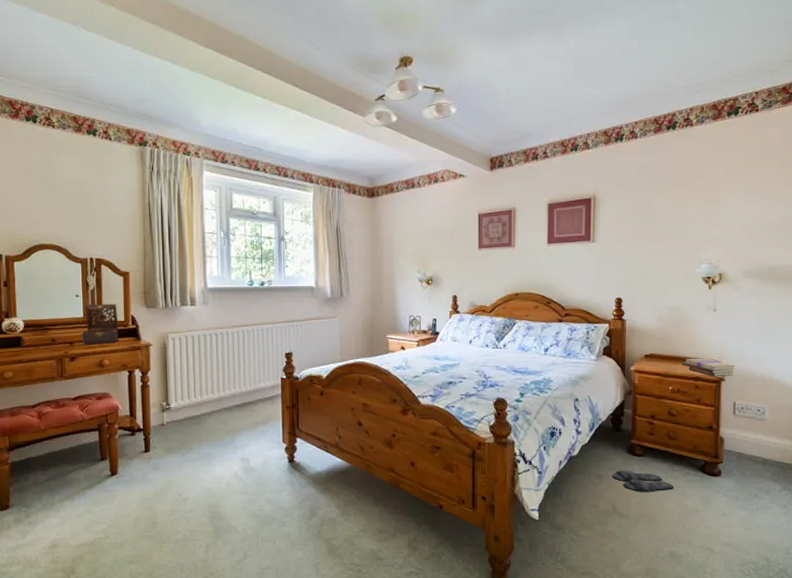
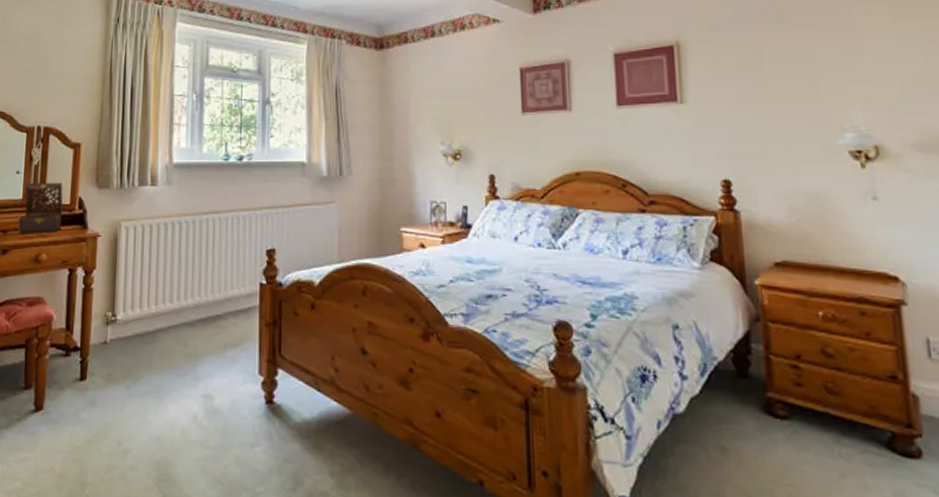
slippers: present [612,470,674,492] -> none [742,440,846,479]
books: present [682,358,735,377] -> none [833,268,920,299]

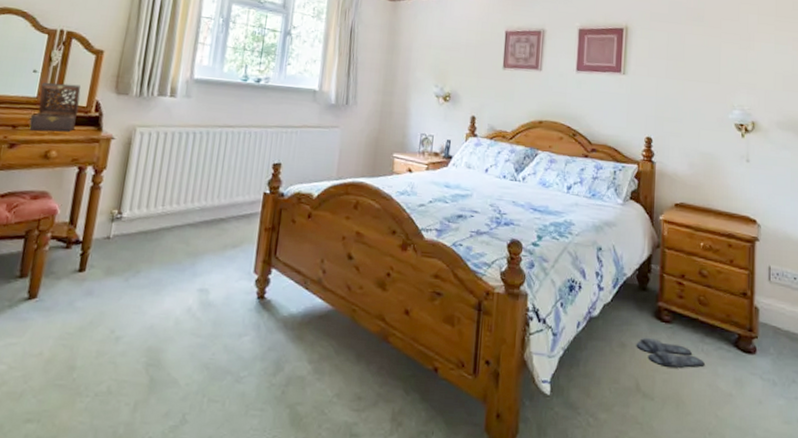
slippers: none [742,440,846,479] -> present [636,338,705,368]

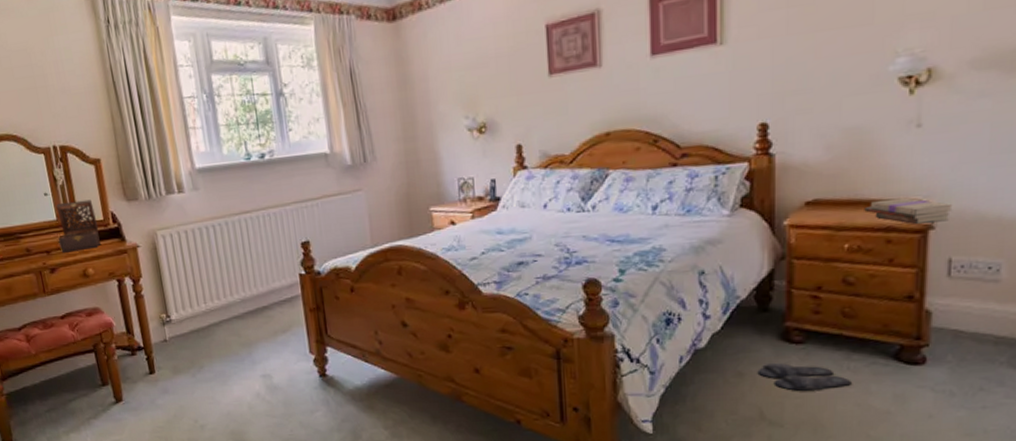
books: none [714,211,769,236] -> present [864,197,952,225]

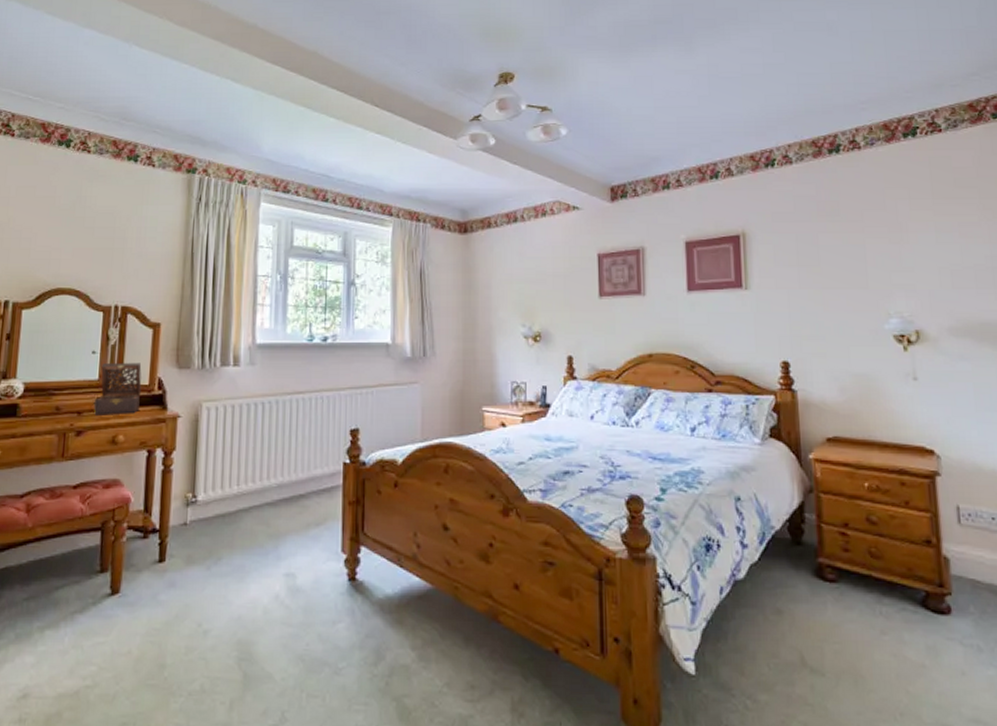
slippers: present [757,363,852,392] -> none [795,602,885,637]
books: present [864,197,952,225] -> none [878,443,952,471]

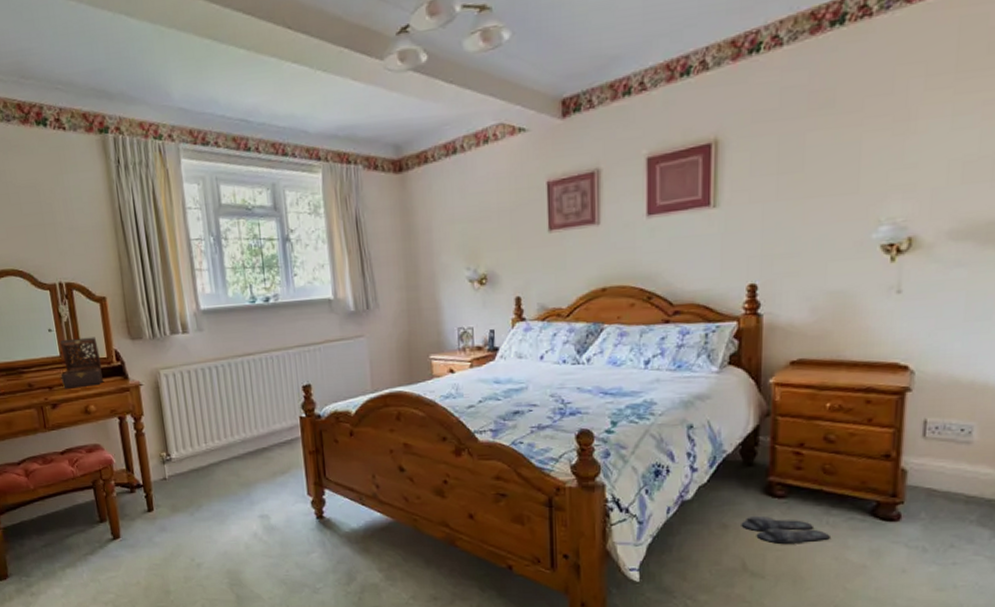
slippers: none [795,602,885,637] -> present [741,516,830,545]

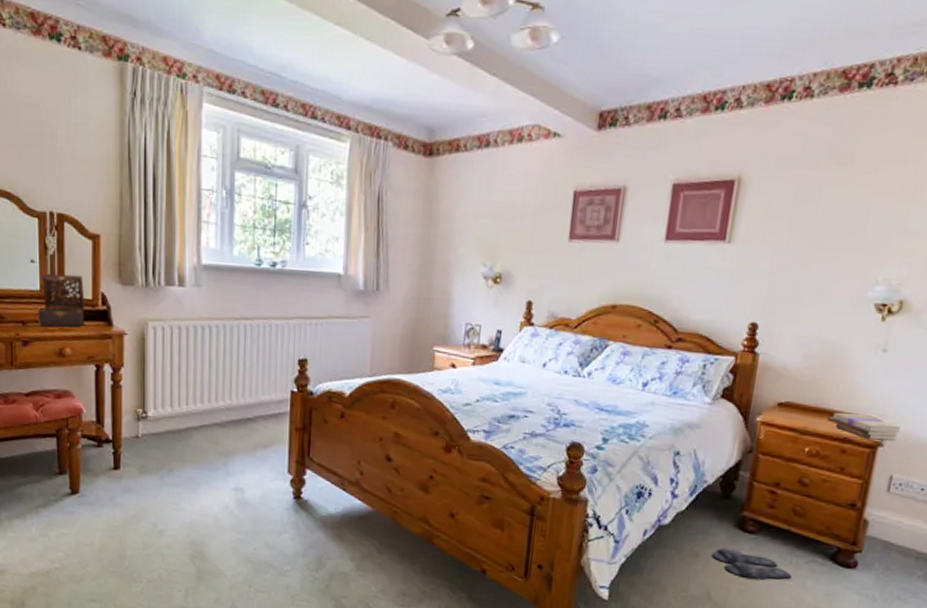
books: none [846,360,928,387] -> present [827,412,901,441]

